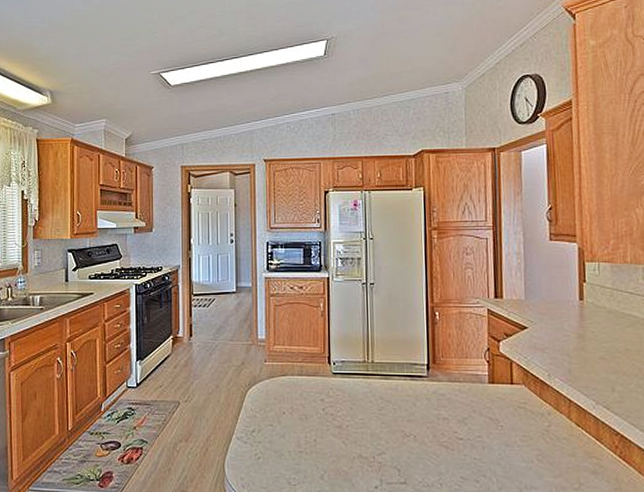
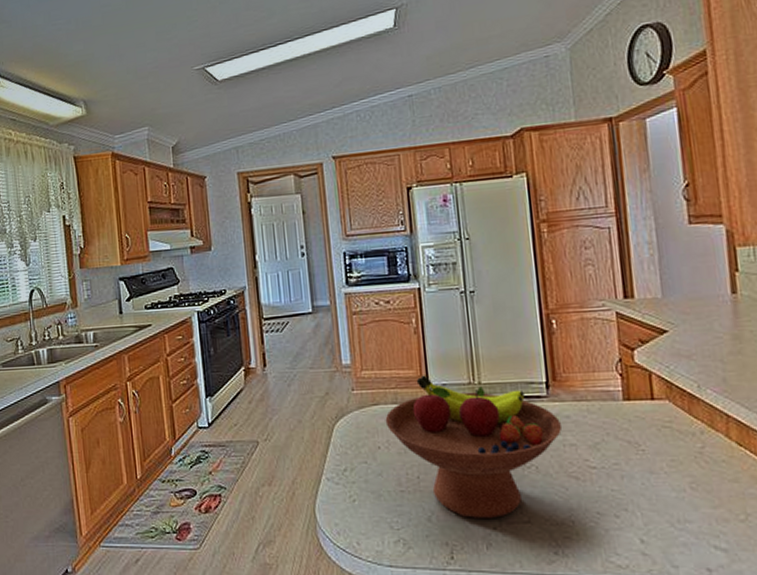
fruit bowl: none [291,352,438,478] -> present [385,375,563,518]

